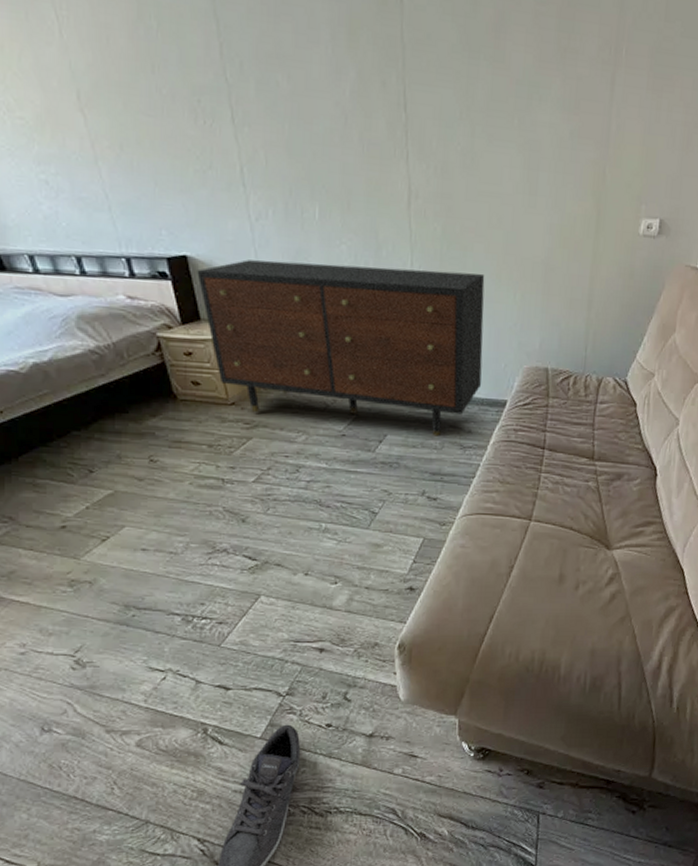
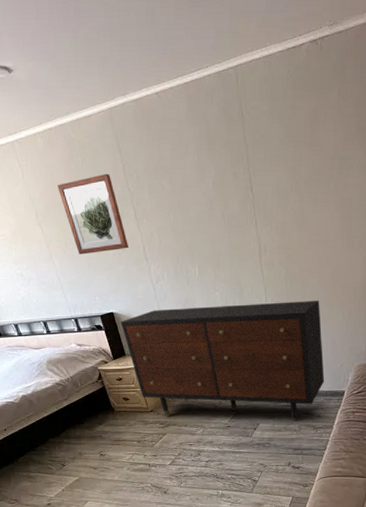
wall art: none [115,50,218,166] -> present [57,173,129,255]

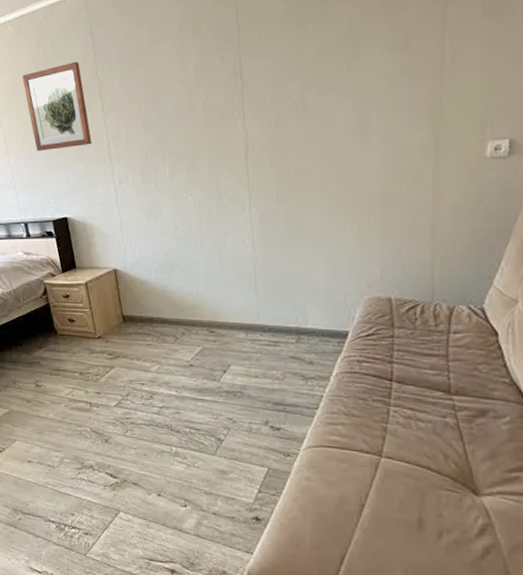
dresser: present [120,300,325,422] -> none [74,210,322,367]

